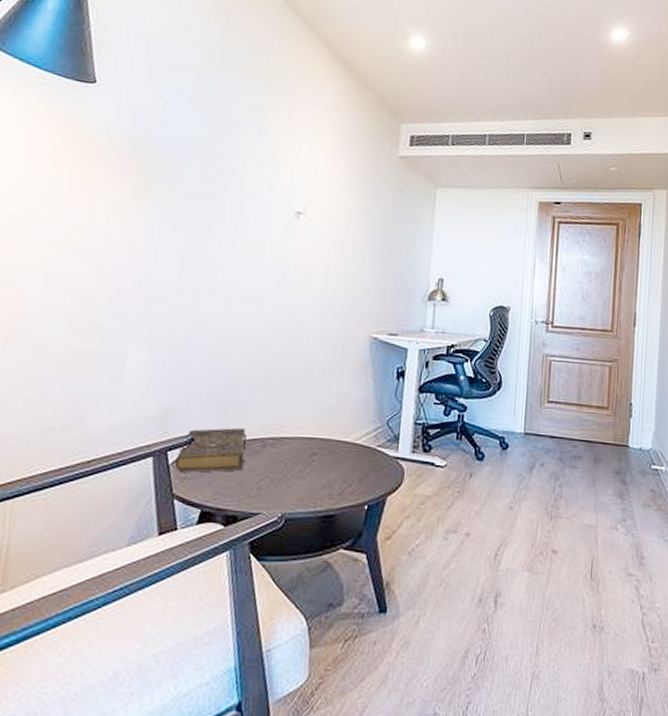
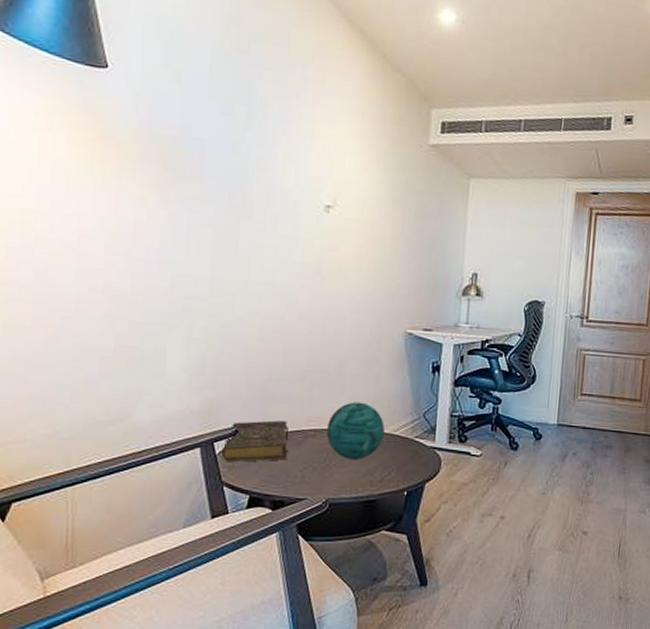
decorative orb: none [285,408,346,470] -> present [326,402,385,459]

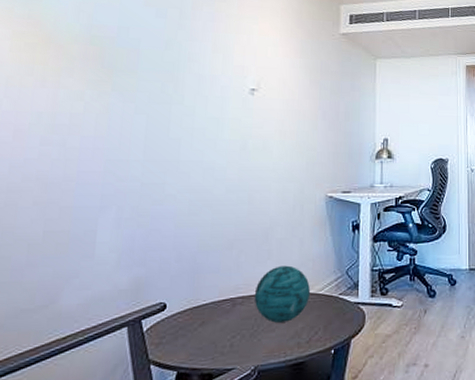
book: present [222,420,290,462] -> none [150,291,218,338]

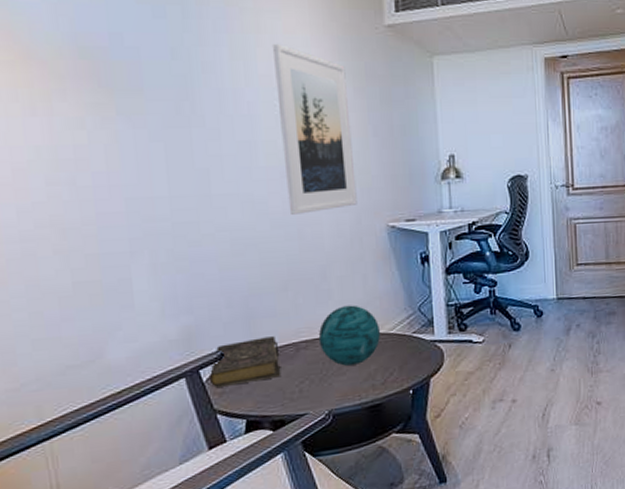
book: none [150,291,218,338] -> present [210,336,283,387]
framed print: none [243,42,305,182] -> present [273,43,357,214]

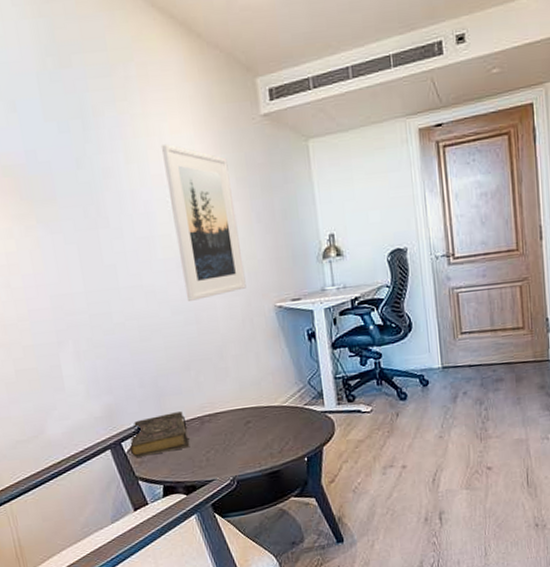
decorative orb: present [318,305,380,366] -> none [219,381,275,437]

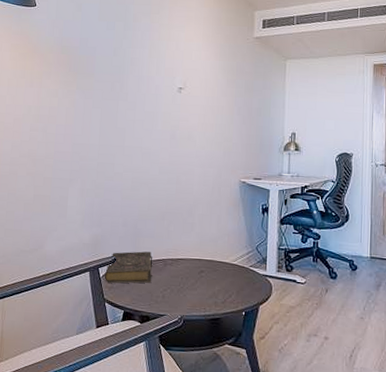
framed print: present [162,143,246,301] -> none [173,47,223,166]

